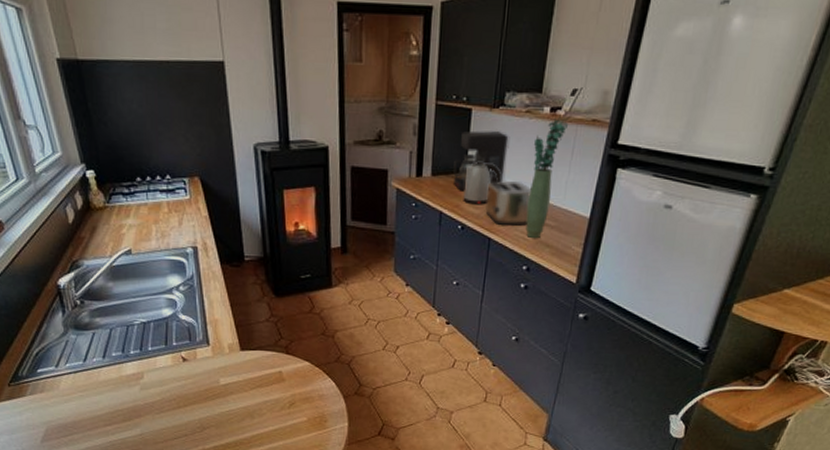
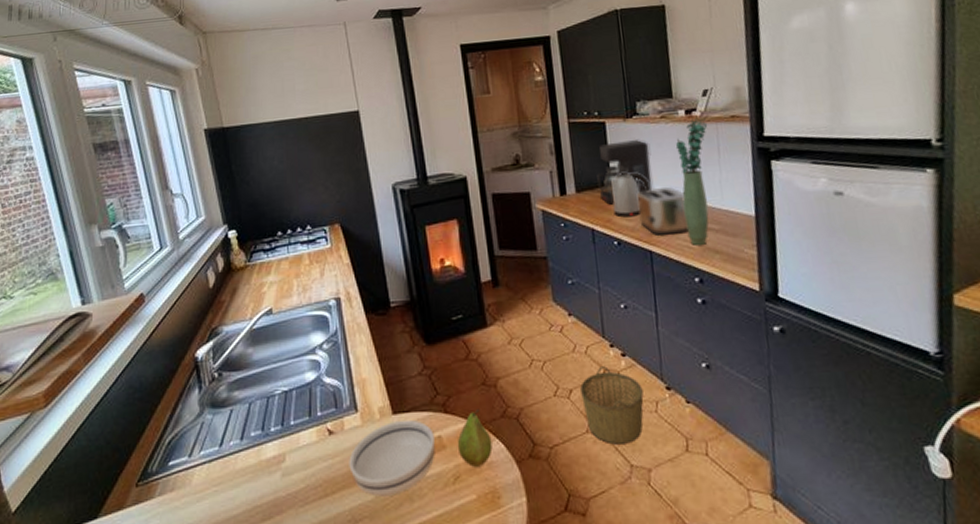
bowl: none [200,355,277,412] -> present [349,419,436,497]
fruit: none [295,353,325,397] -> present [457,408,493,467]
basket: none [405,330,459,392] -> present [579,366,644,445]

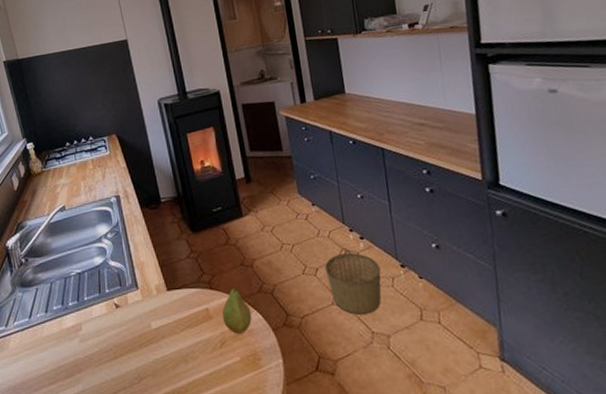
bowl: present [349,419,436,497] -> none [133,295,205,359]
coffee maker: present [597,140,652,205] -> none [332,52,381,110]
kettle: present [610,172,650,218] -> none [343,81,379,120]
toaster: present [637,187,689,237] -> none [368,92,416,136]
vase: present [675,115,709,247] -> none [401,28,434,143]

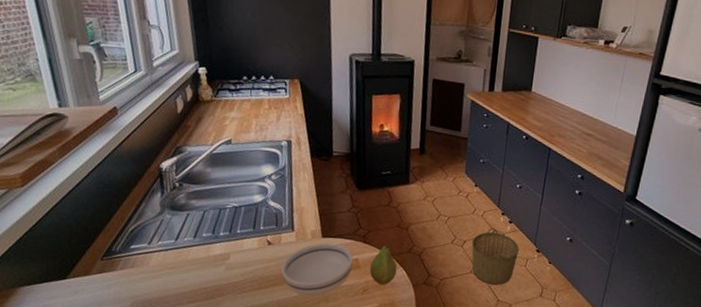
bowl: none [133,295,205,359] -> present [281,242,353,296]

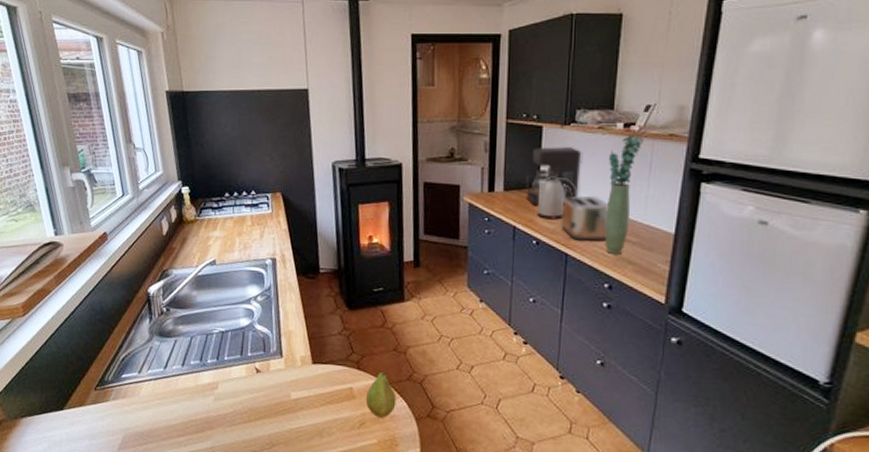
bowl: present [281,242,353,296] -> none [271,369,347,430]
basket: present [471,228,519,285] -> none [480,350,538,419]
coffee maker: none [520,55,568,106] -> present [526,147,580,206]
kettle: none [528,82,562,119] -> present [537,177,576,220]
toaster: none [547,99,587,139] -> present [561,195,609,242]
vase: none [581,47,619,152] -> present [605,130,643,256]

